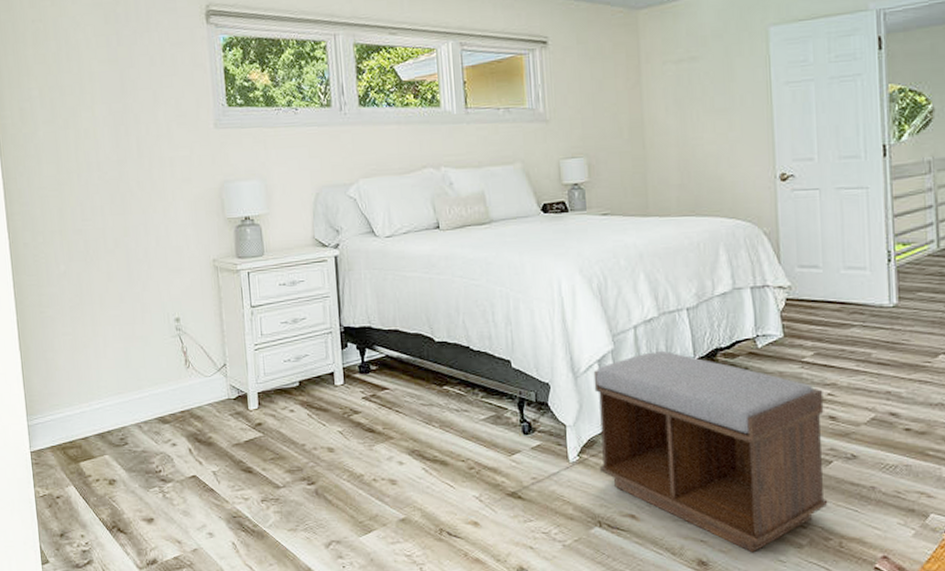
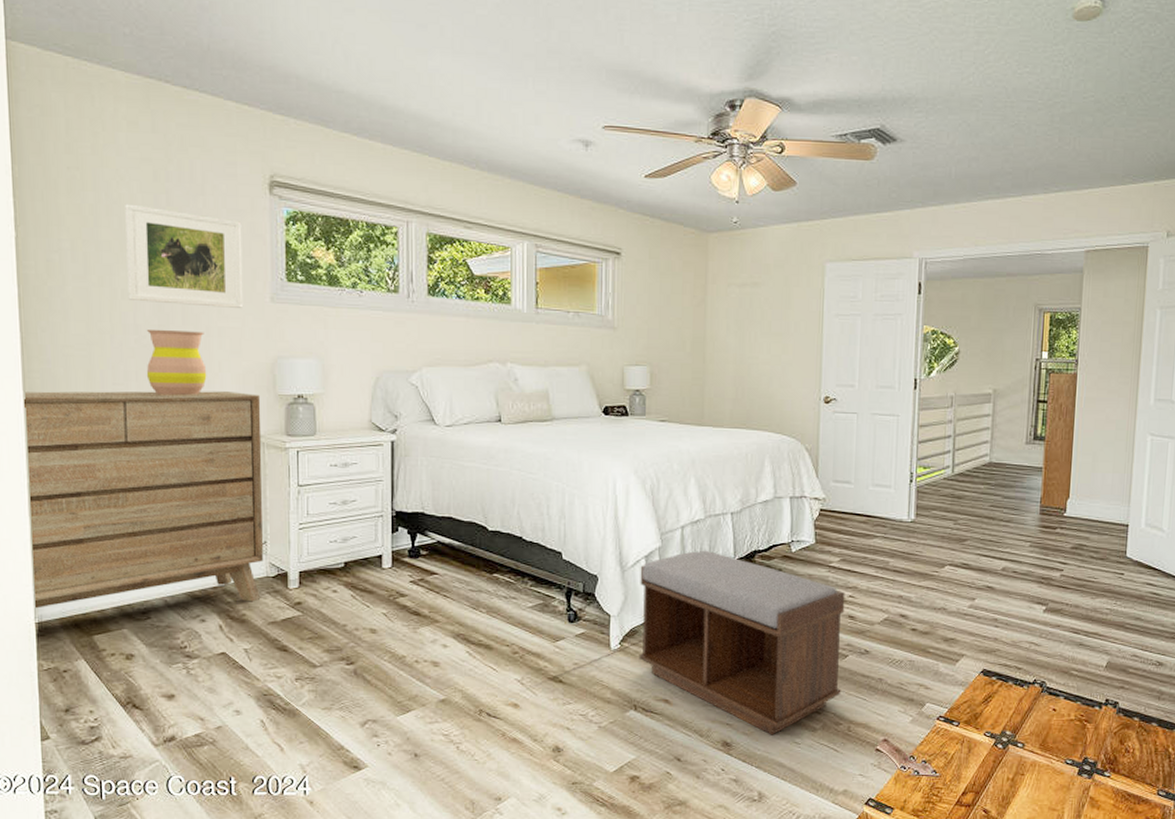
dresser: none [9,218,224,438] -> present [24,391,264,609]
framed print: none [82,47,191,140] -> present [125,203,244,308]
vase: none [107,163,163,228] -> present [146,330,207,396]

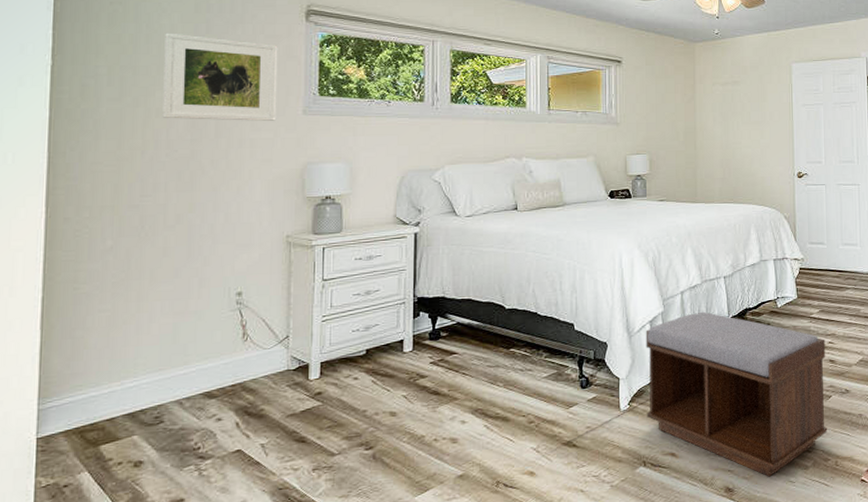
dresser: present [24,391,264,609] -> none [39,196,289,423]
vase: present [146,330,207,396] -> none [175,143,237,204]

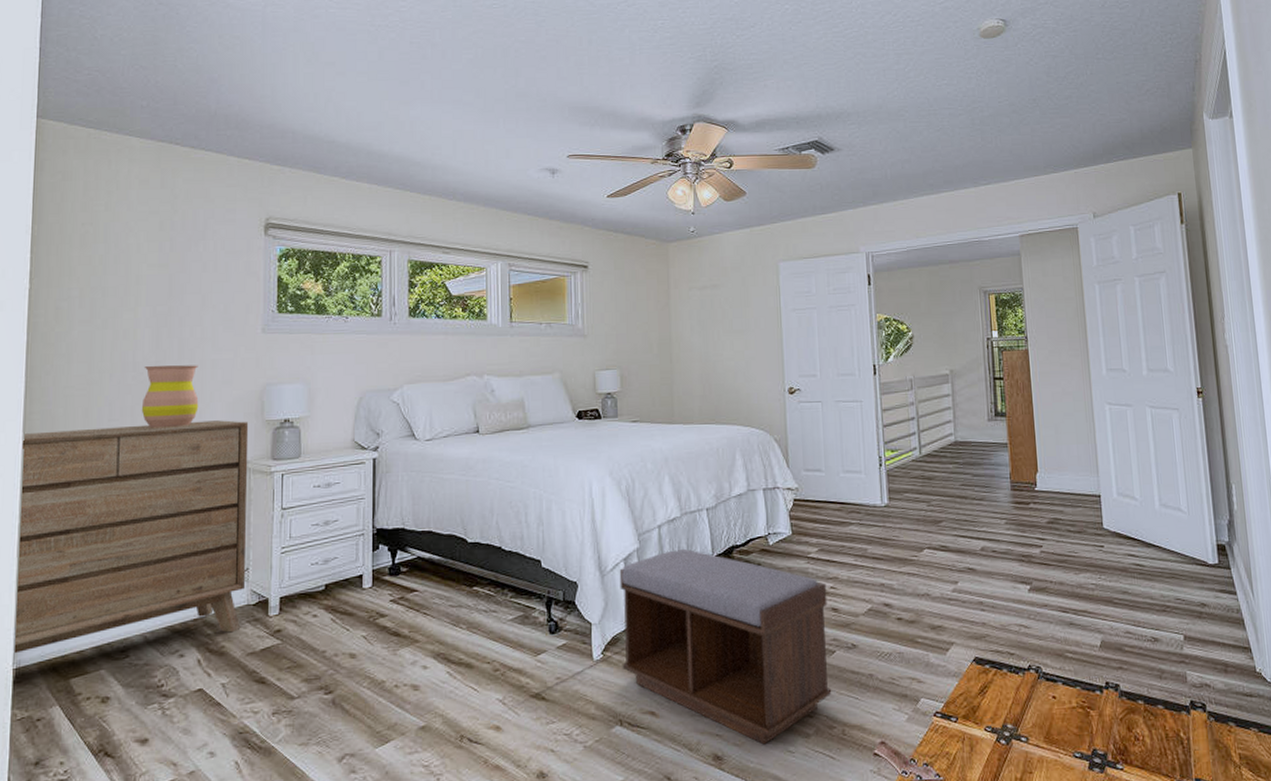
dresser: none [39,196,289,423] -> present [15,420,249,654]
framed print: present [162,33,278,121] -> none [129,252,238,341]
vase: none [175,143,237,204] -> present [141,365,199,429]

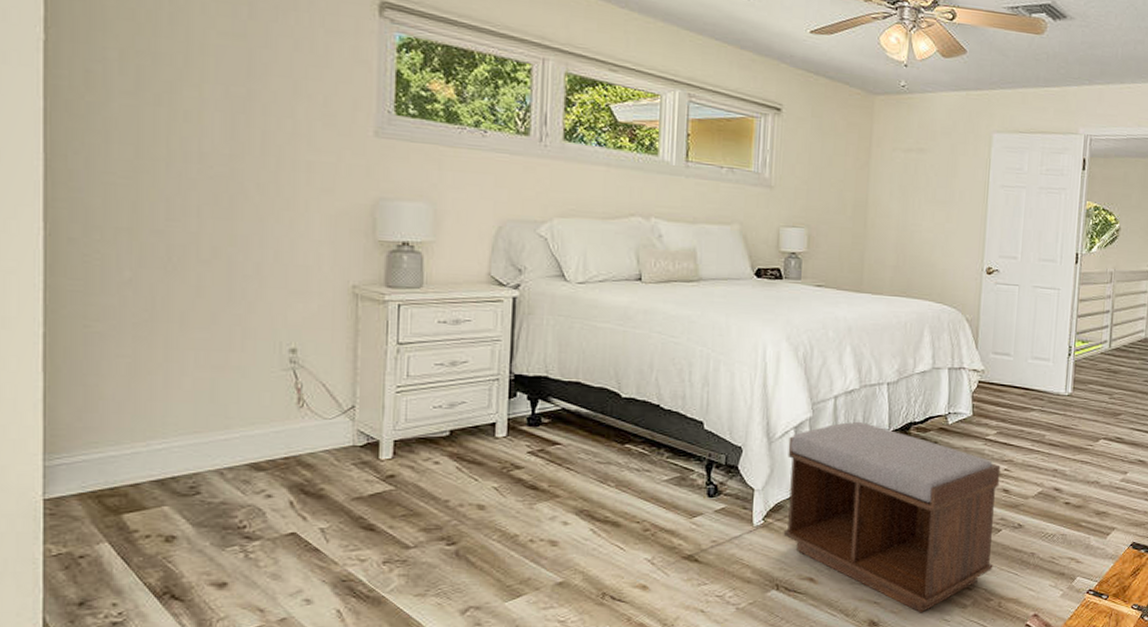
dresser: present [15,420,249,654] -> none [44,224,356,482]
vase: present [141,365,199,429] -> none [211,159,290,237]

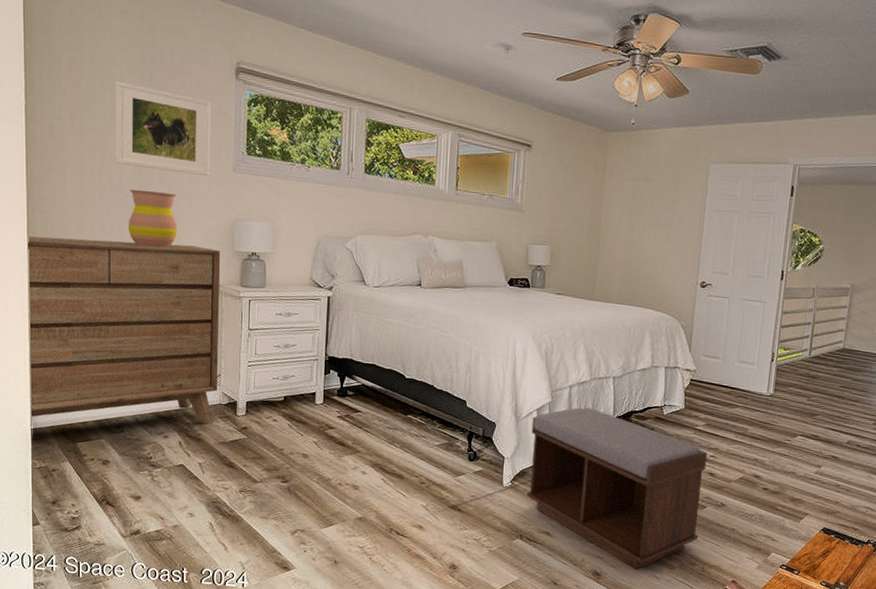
dresser: none [44,224,356,482] -> present [28,236,221,425]
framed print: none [192,12,343,141] -> present [115,81,211,176]
vase: none [211,159,290,237] -> present [128,190,178,247]

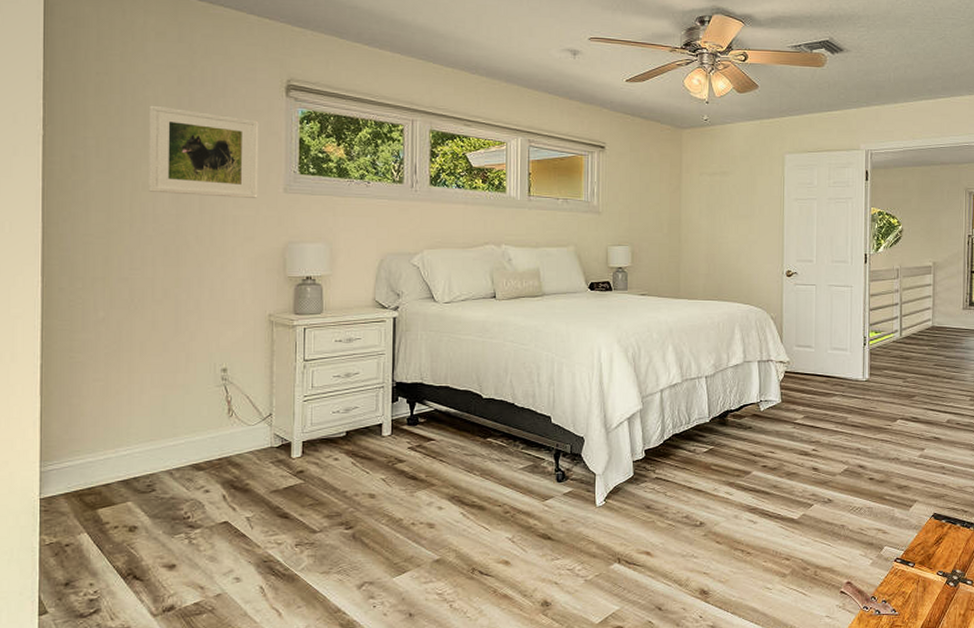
dresser: present [28,236,221,425] -> none [41,274,271,485]
vase: present [128,190,178,247] -> none [162,219,221,279]
bench: present [526,407,708,570] -> none [622,411,809,582]

